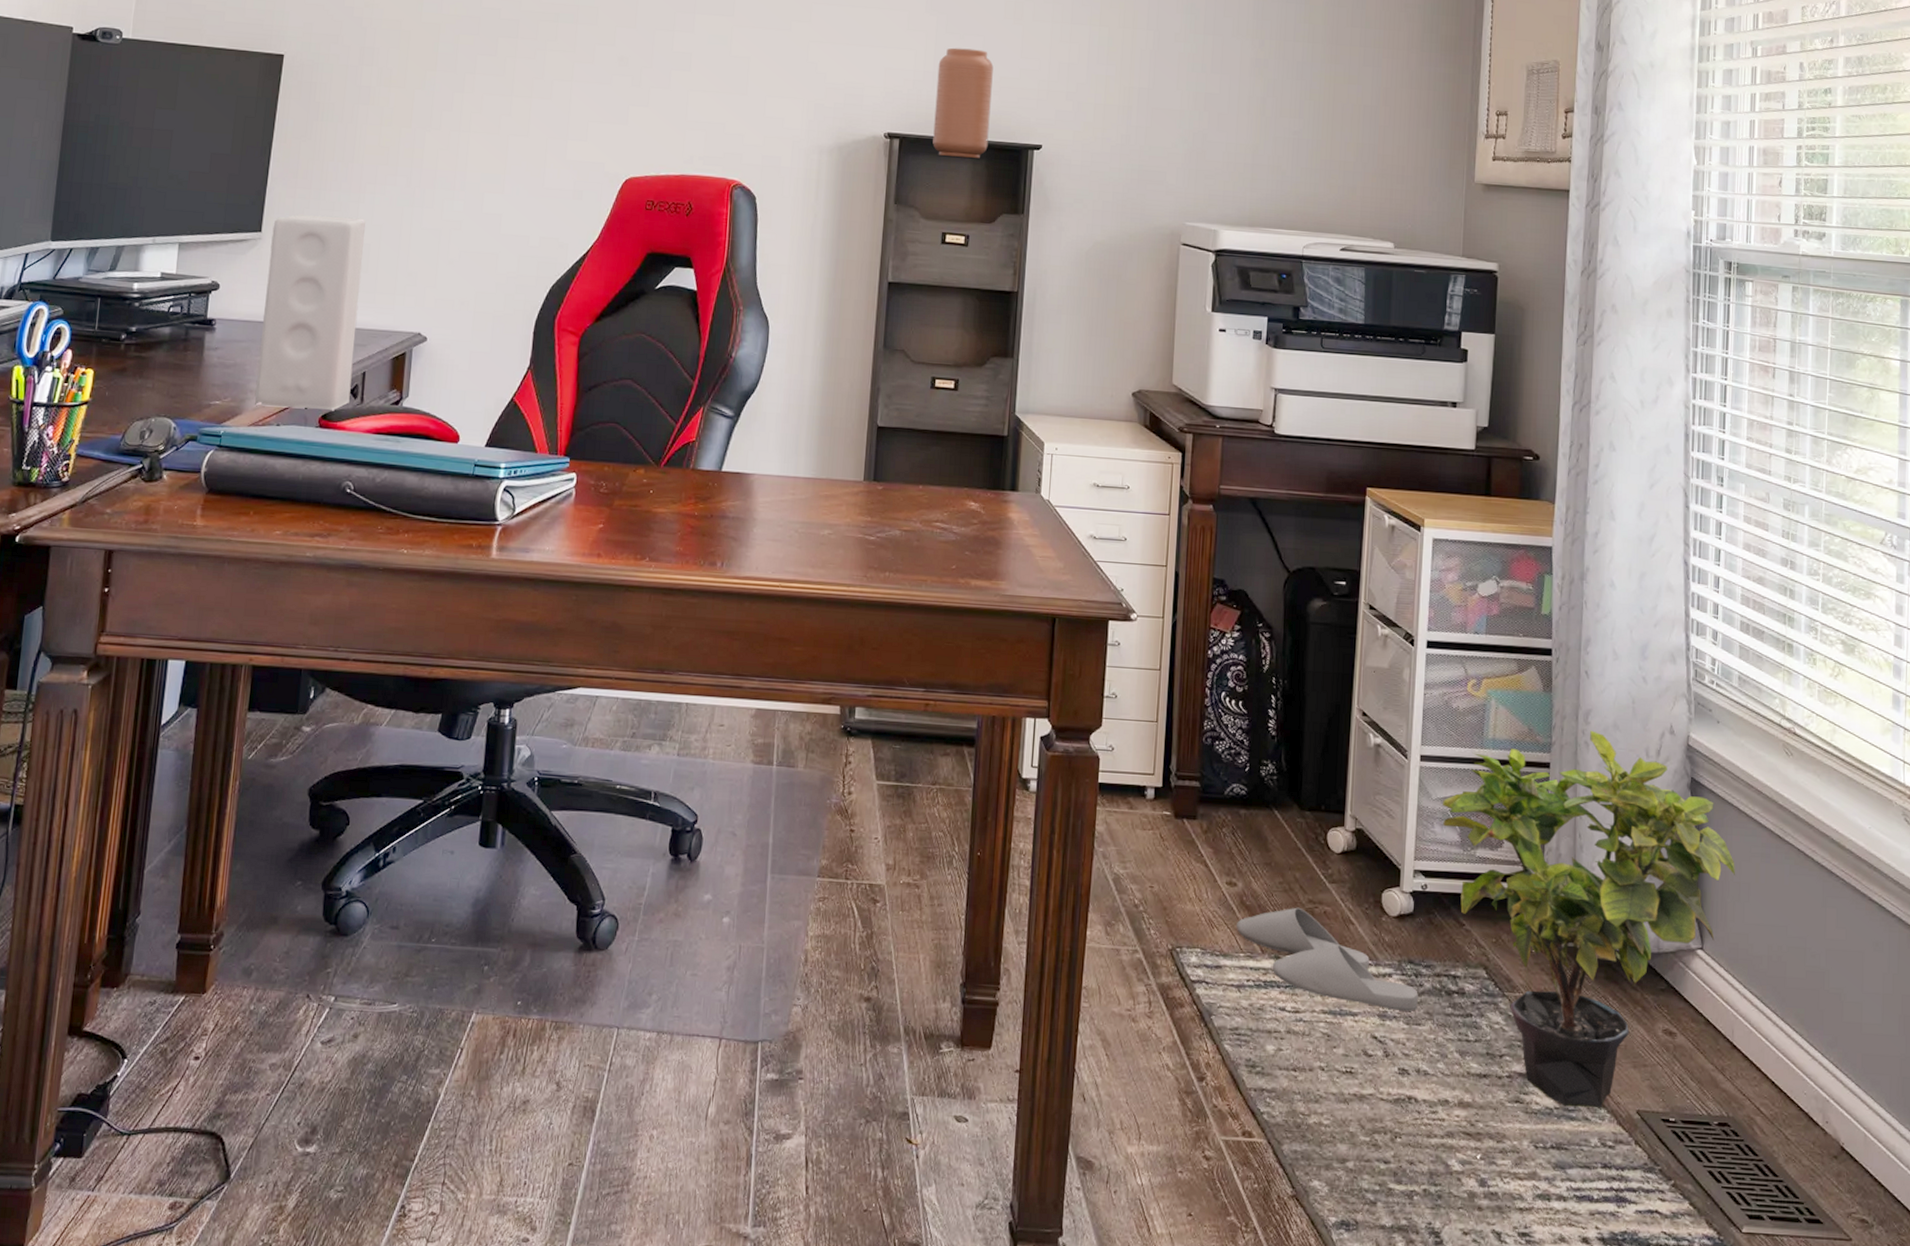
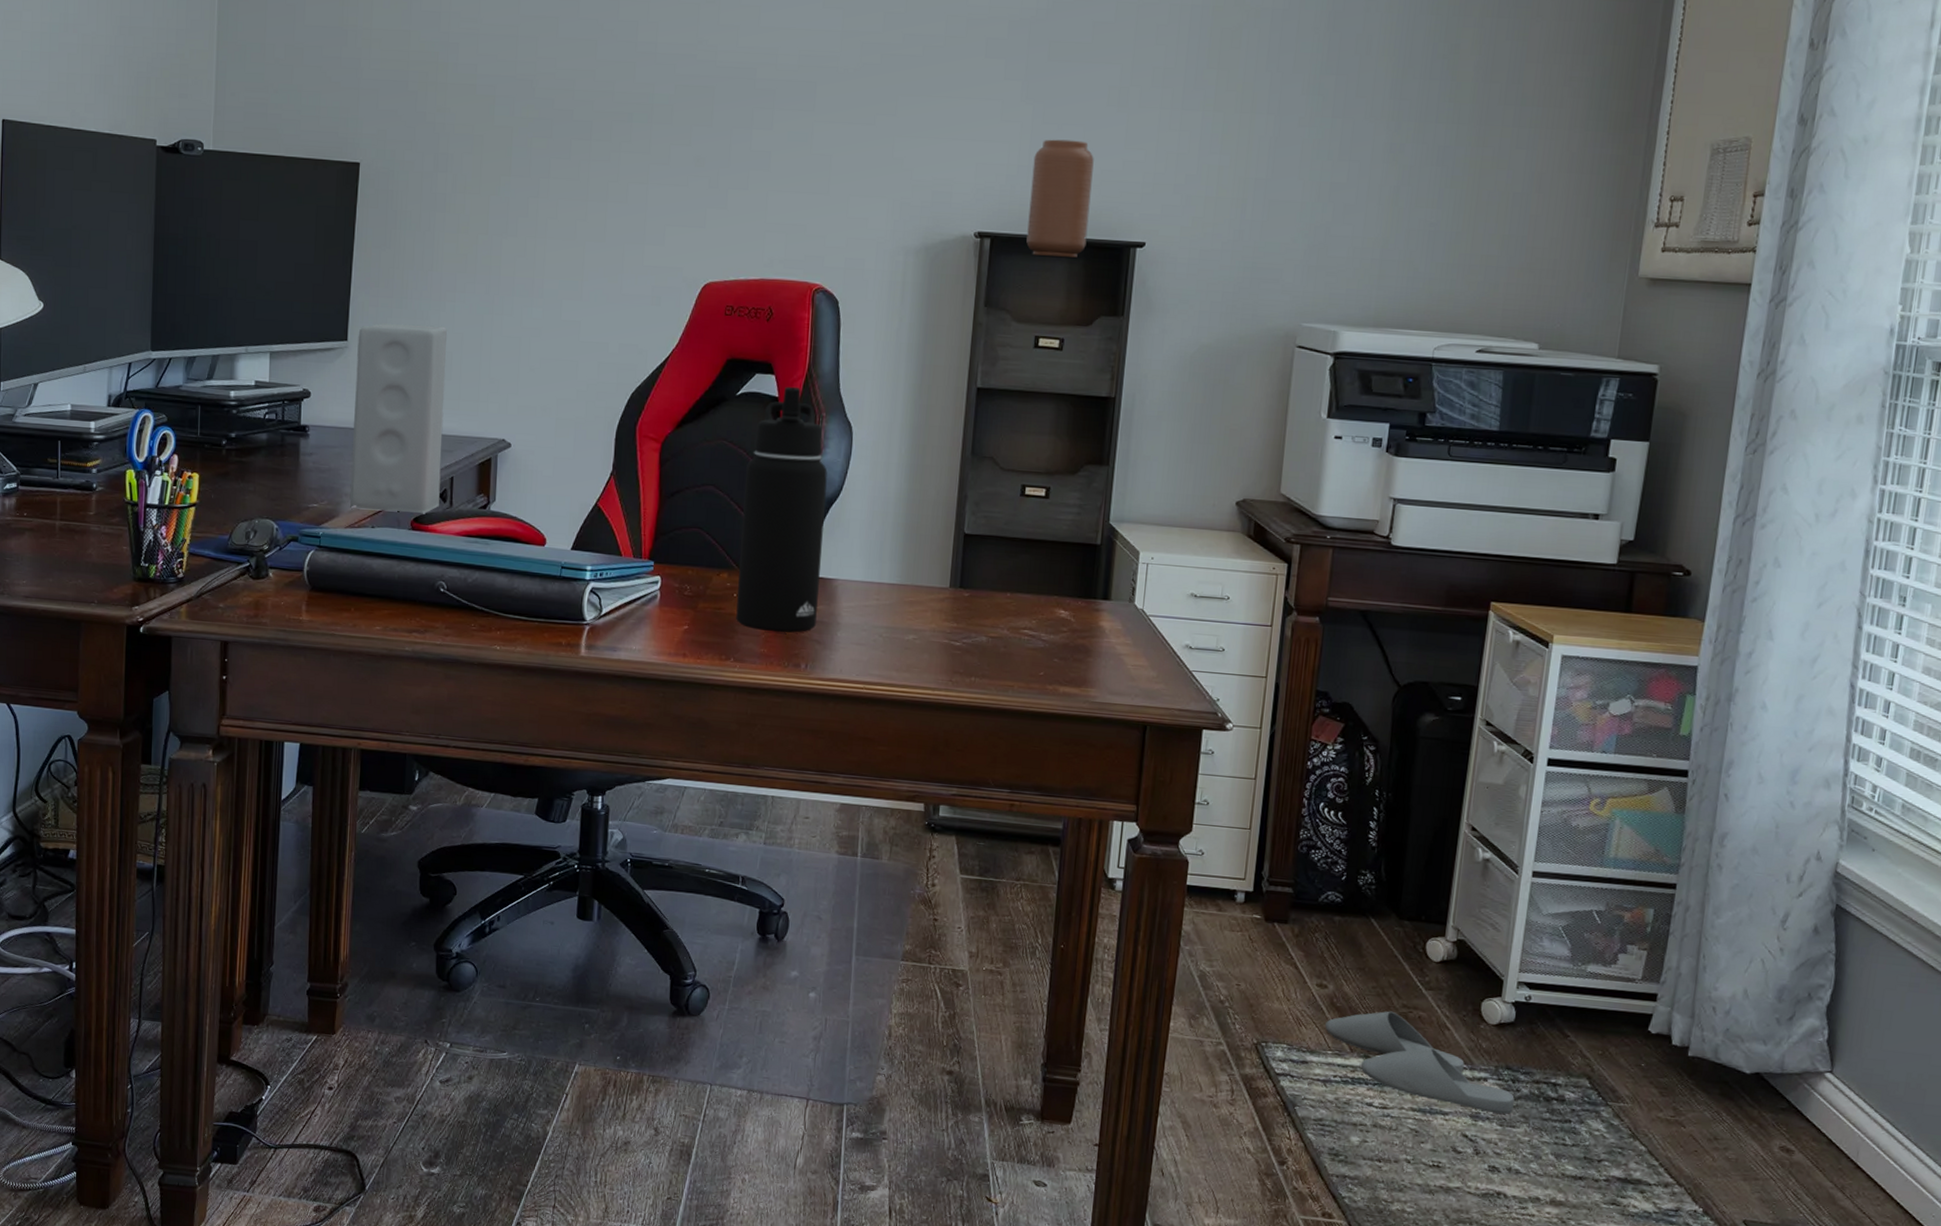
water bottle: none [652,280,744,530] -> present [736,386,827,633]
potted plant: present [1442,730,1736,1108] -> none [1553,853,1878,1215]

